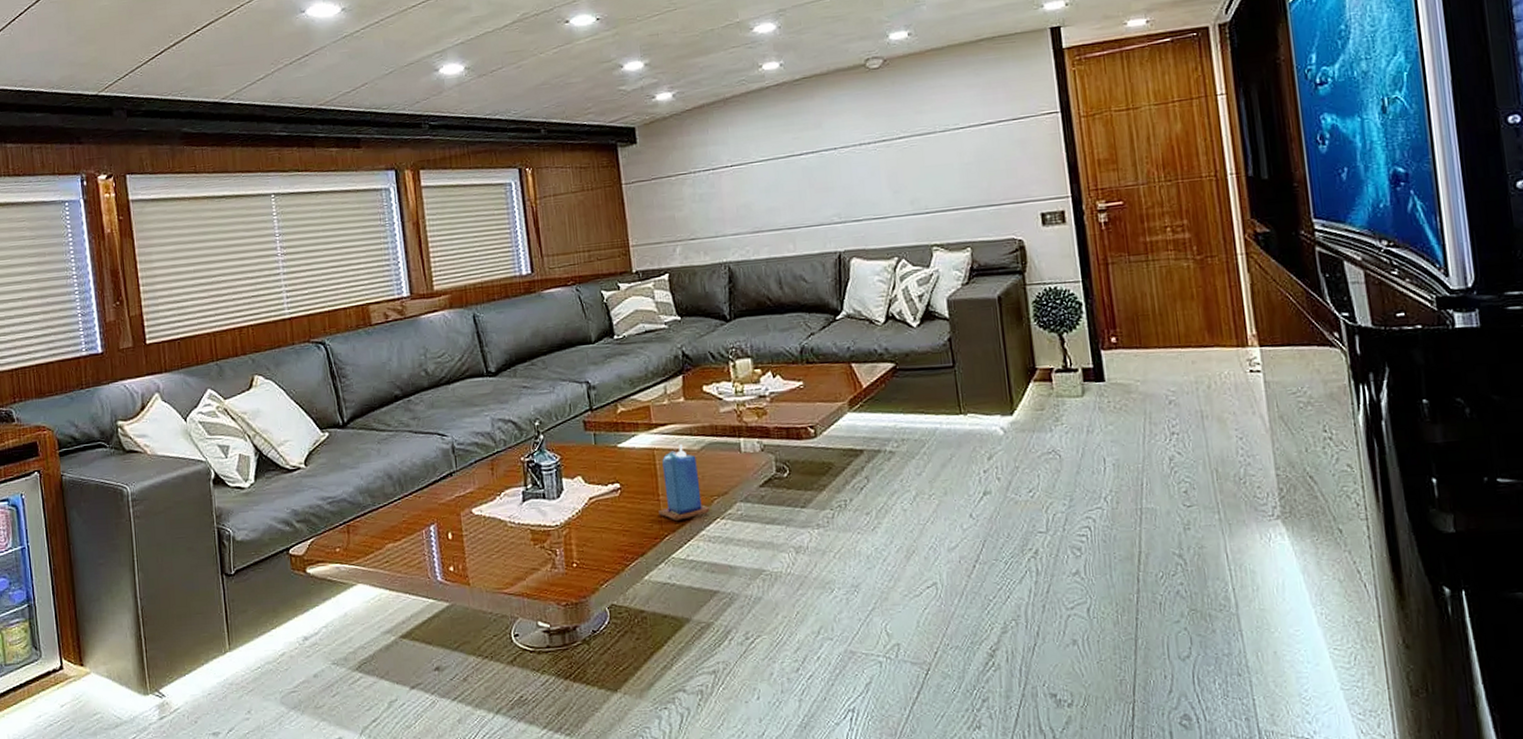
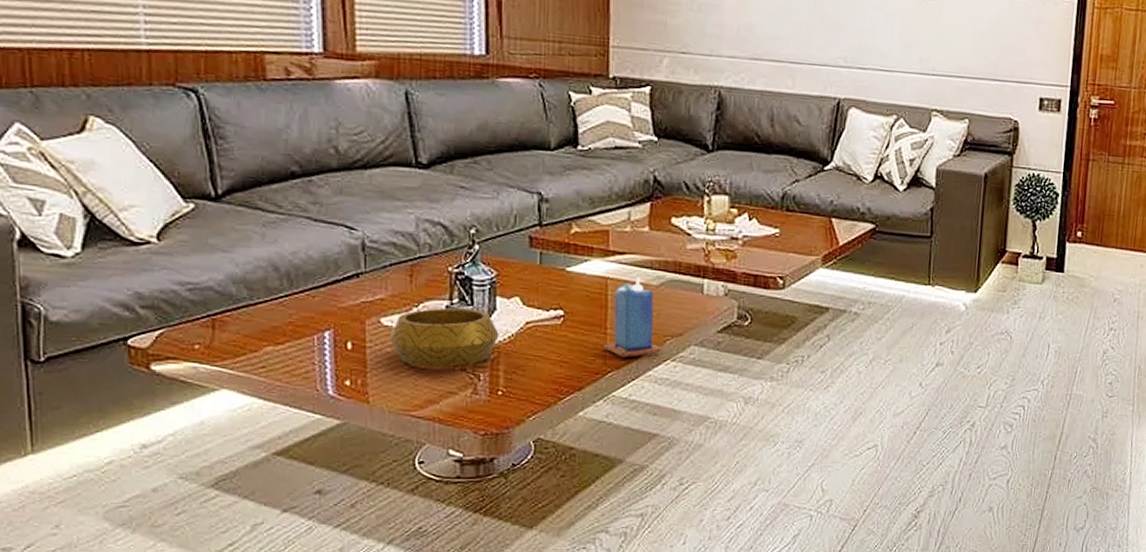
decorative bowl: none [480,492,568,548] -> present [389,308,499,368]

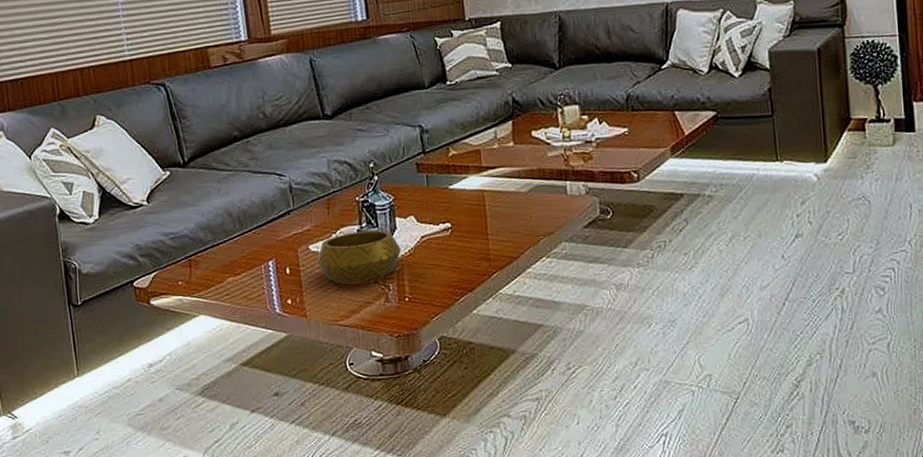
candle: present [604,277,660,357] -> none [487,187,536,258]

